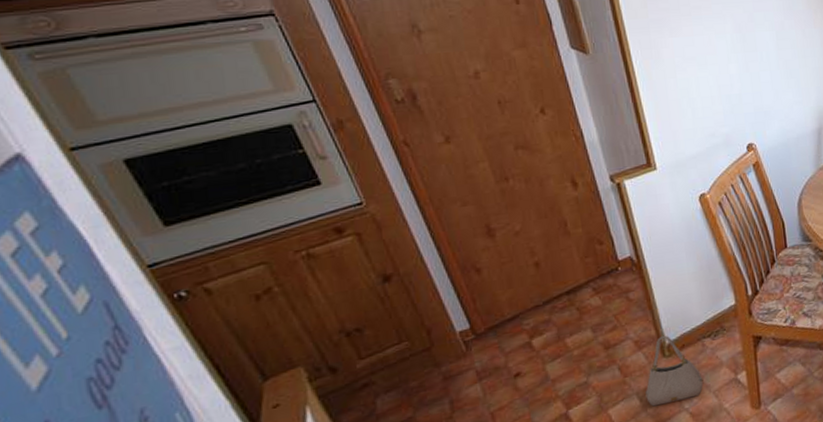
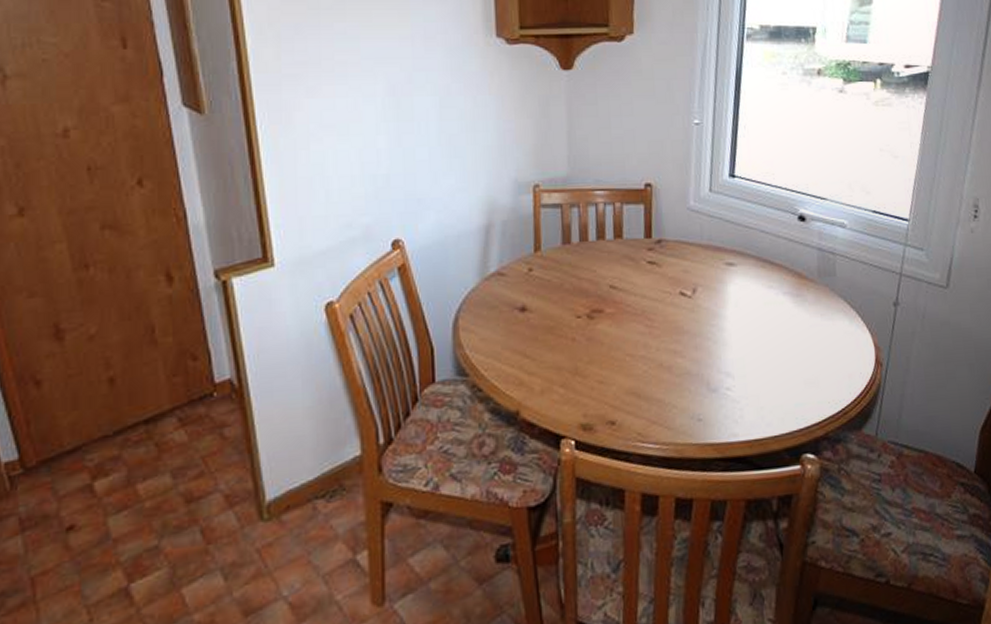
handbag: present [644,335,704,407] -> none [231,490,311,590]

